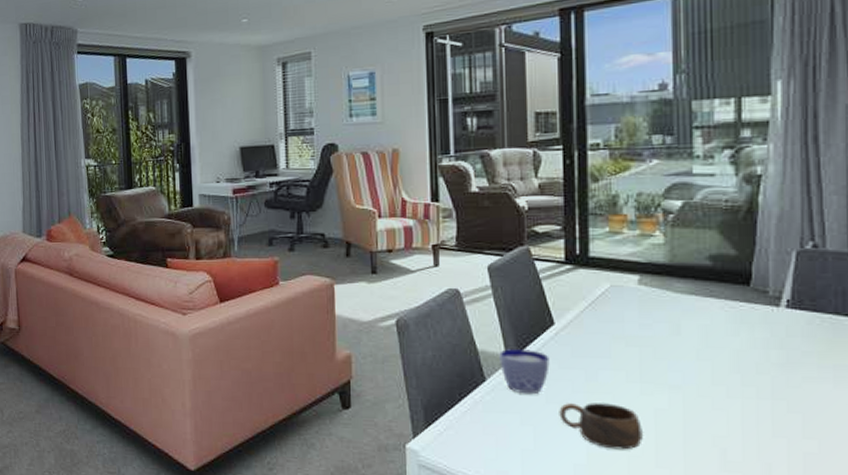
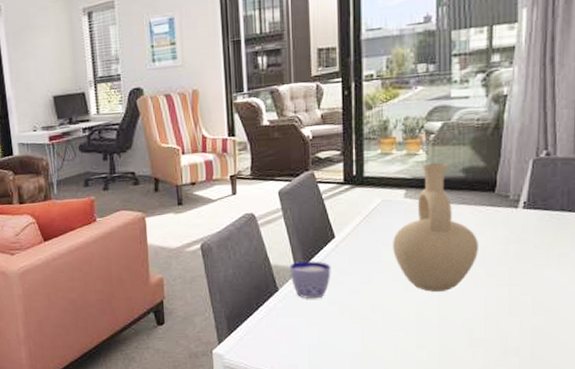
cup: present [559,403,643,450] -> none [339,300,406,338]
vase: none [625,247,731,399] -> present [393,163,478,292]

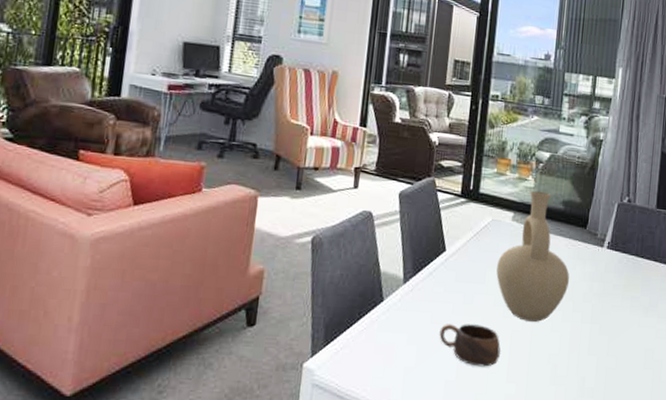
cup: present [289,261,331,299] -> none [397,272,438,315]
cup: none [339,300,406,338] -> present [439,324,501,367]

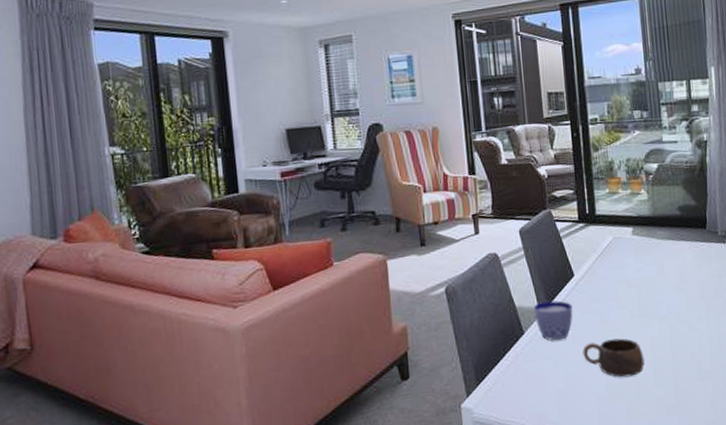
cup: none [397,272,438,315] -> present [533,300,573,341]
vase: present [496,190,569,322] -> none [626,202,698,327]

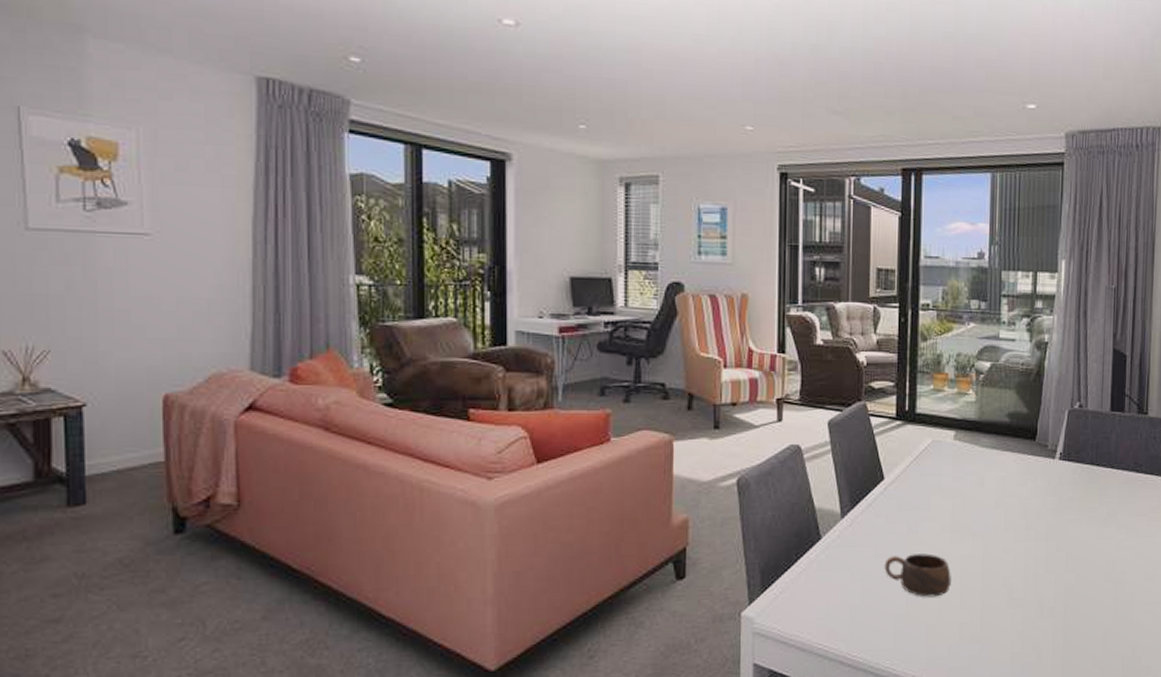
cup: present [533,300,573,341] -> none [834,505,879,550]

